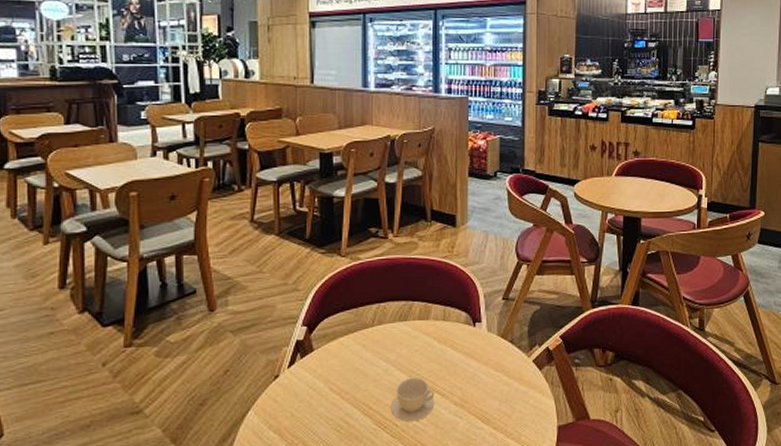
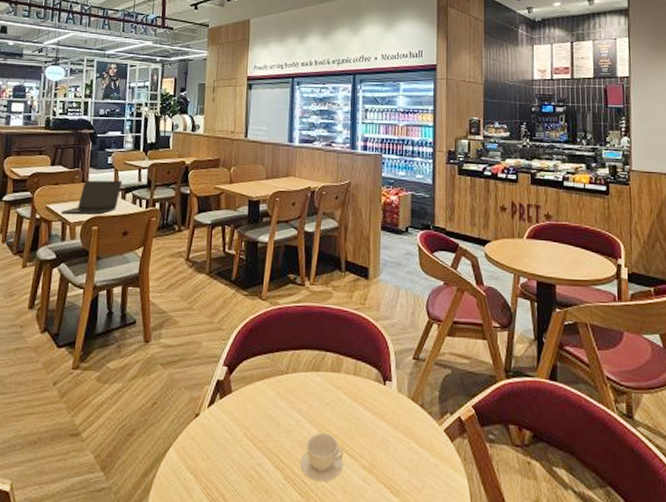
laptop: none [86,138,163,181] -> present [61,180,123,215]

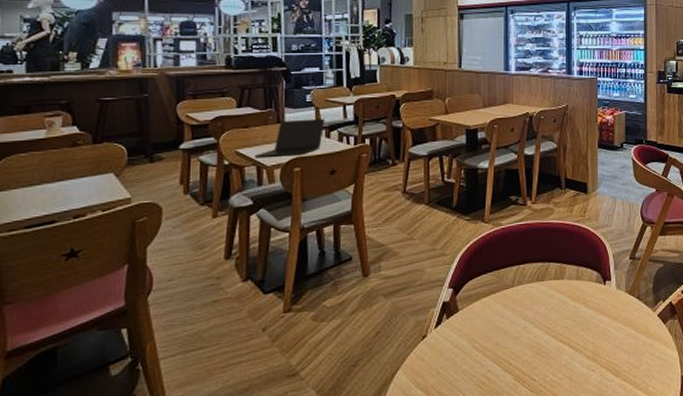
teacup: present [301,432,344,482] -> none [529,333,569,376]

